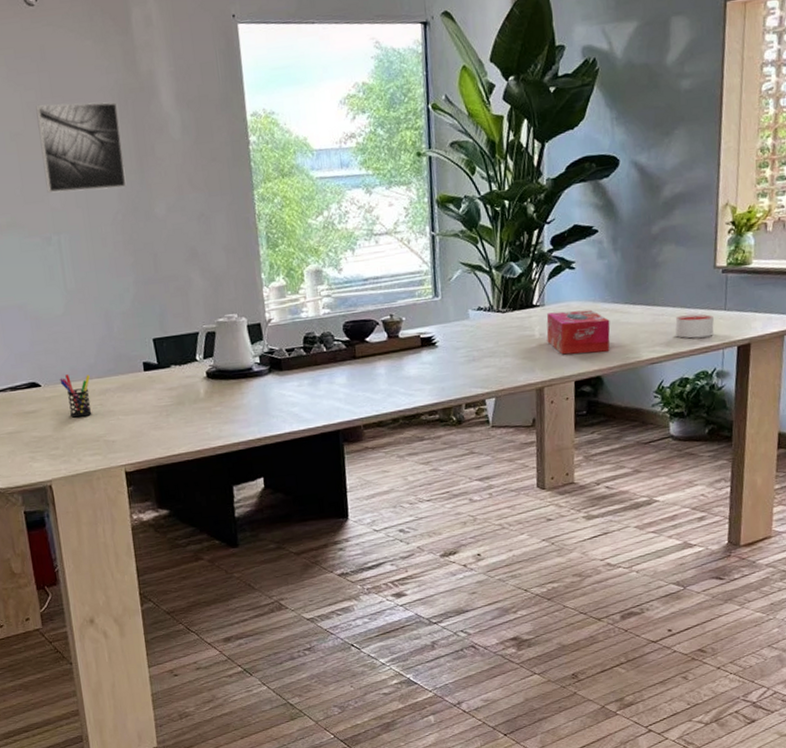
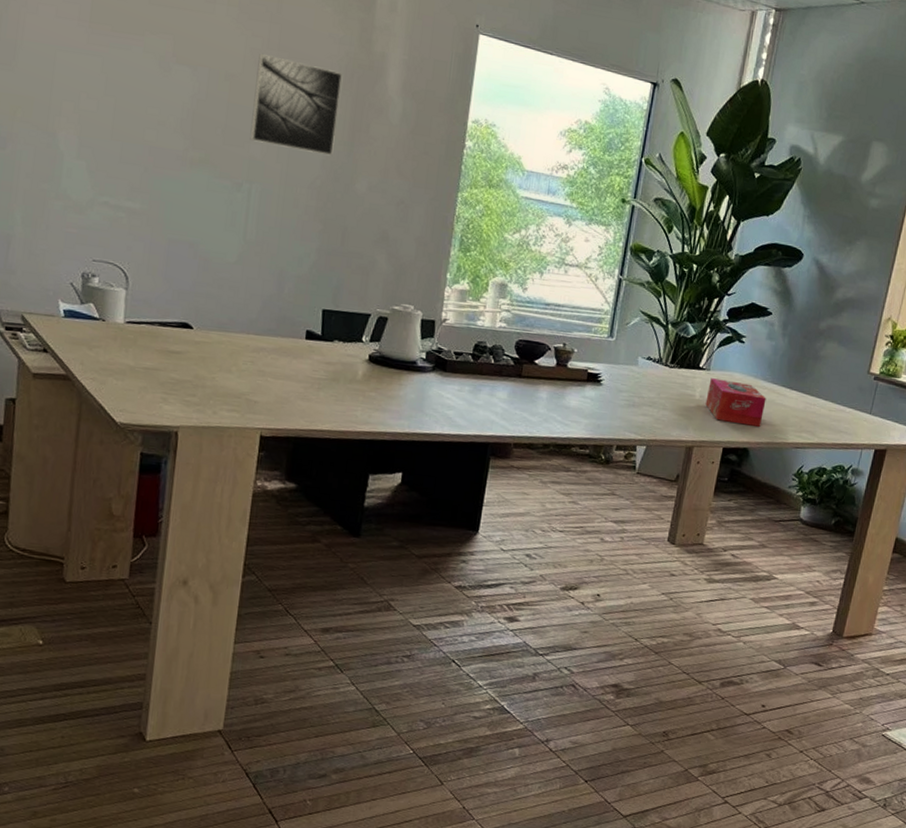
pen holder: present [60,374,92,418] -> none [214,323,247,371]
candle: present [674,314,714,339] -> none [822,409,859,435]

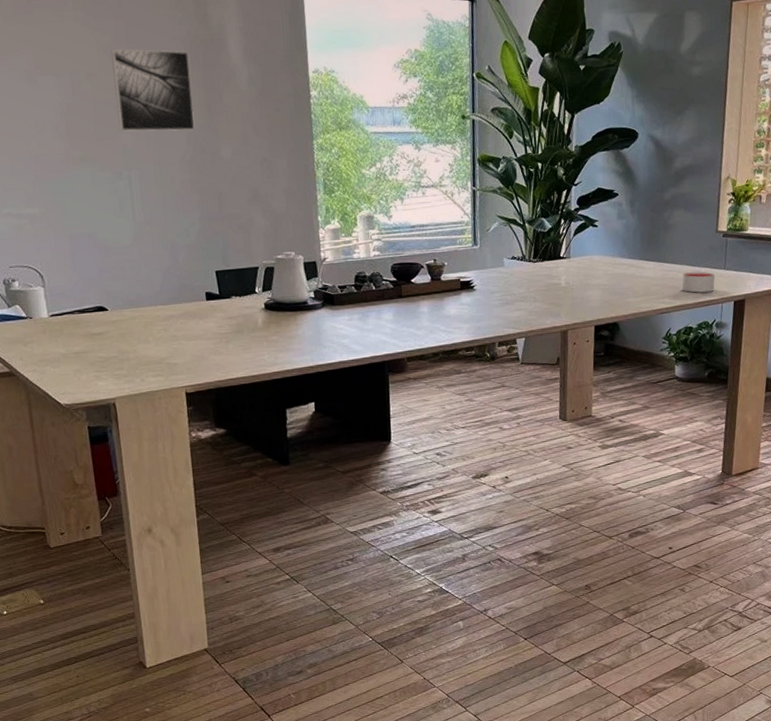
tissue box: present [705,378,767,427] -> none [571,263,627,302]
candle: none [822,409,859,435] -> present [681,271,715,293]

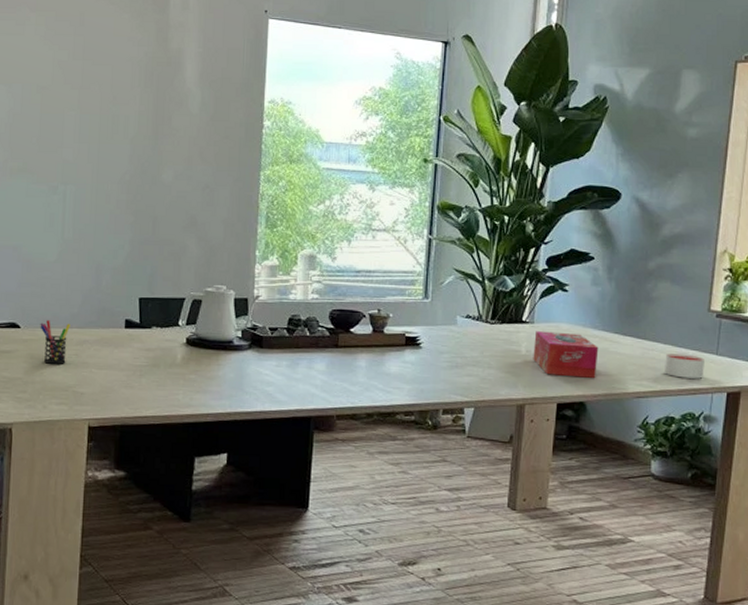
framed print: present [111,48,195,132] -> none [62,64,144,151]
pen holder: none [126,300,156,341] -> present [40,320,70,364]
tissue box: none [571,263,627,302] -> present [533,331,599,378]

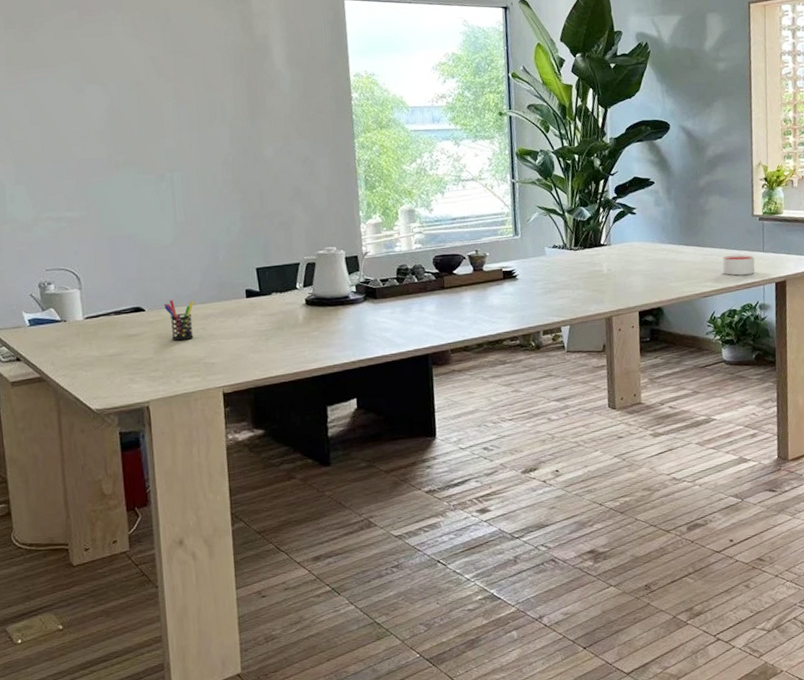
tissue box: present [533,331,599,378] -> none [613,249,668,288]

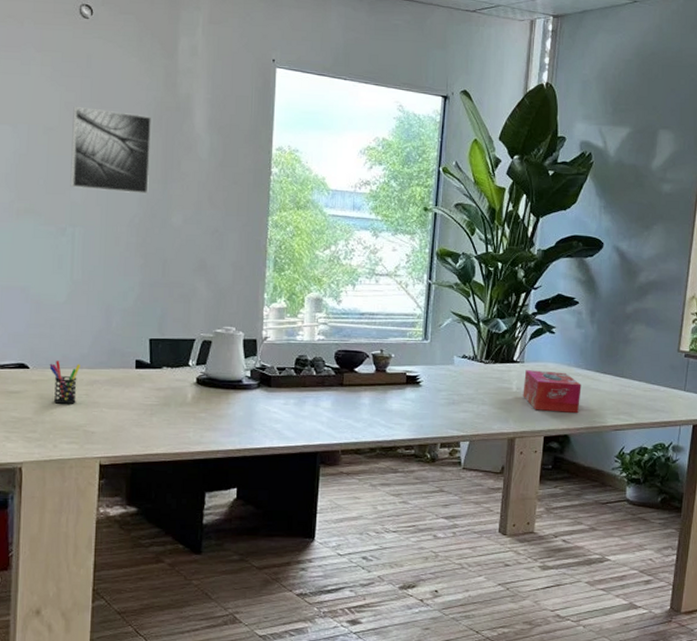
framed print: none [158,58,238,136] -> present [70,106,152,195]
tissue box: none [613,249,668,288] -> present [523,370,582,413]
candle: present [722,254,755,276] -> none [638,390,674,413]

